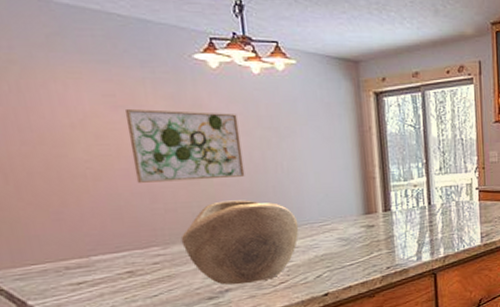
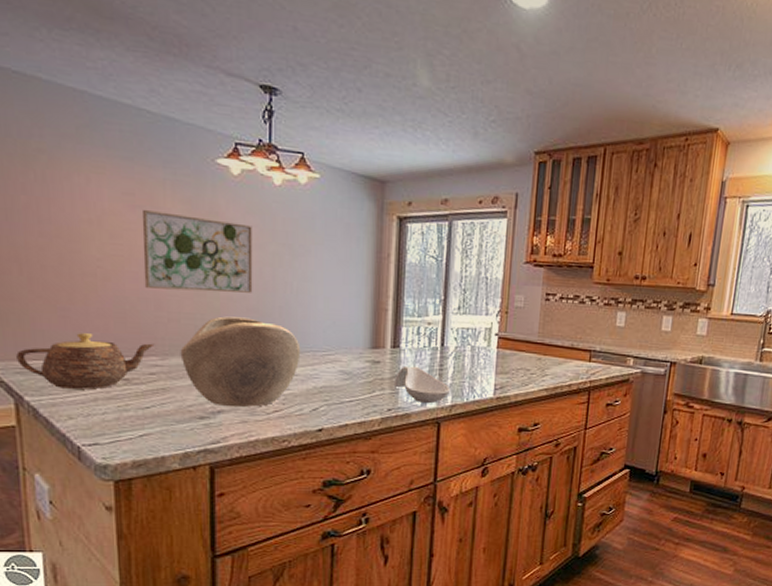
teapot: none [13,233,155,289] -> present [16,333,155,390]
spoon rest: none [389,225,442,258] -> present [393,365,451,403]

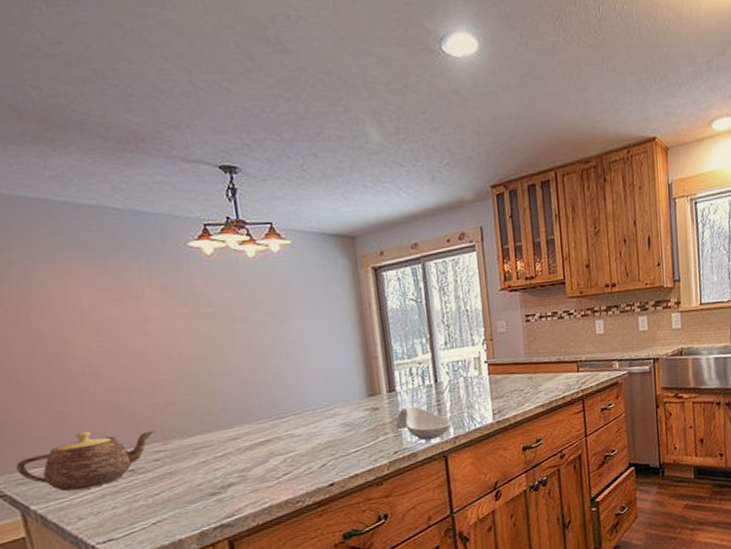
wall art: present [141,209,253,293] -> none [122,299,244,378]
decorative bowl: present [180,316,301,408] -> none [180,388,301,479]

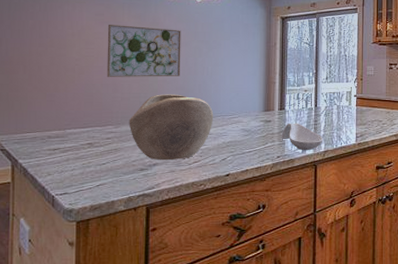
teapot: present [16,430,155,492] -> none [16,112,111,152]
wall art: none [122,299,244,378] -> present [106,24,181,77]
decorative bowl: none [180,388,301,479] -> present [128,94,214,161]

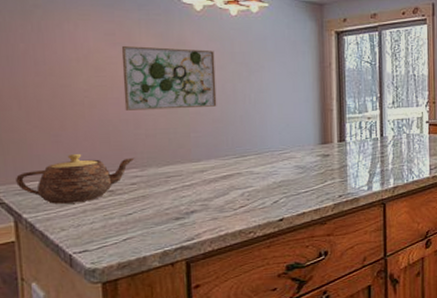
teapot: none [16,112,111,152] -> present [16,154,135,204]
decorative bowl: present [128,94,214,161] -> none [157,128,261,207]
spoon rest: present [281,123,324,150] -> none [342,156,392,187]

